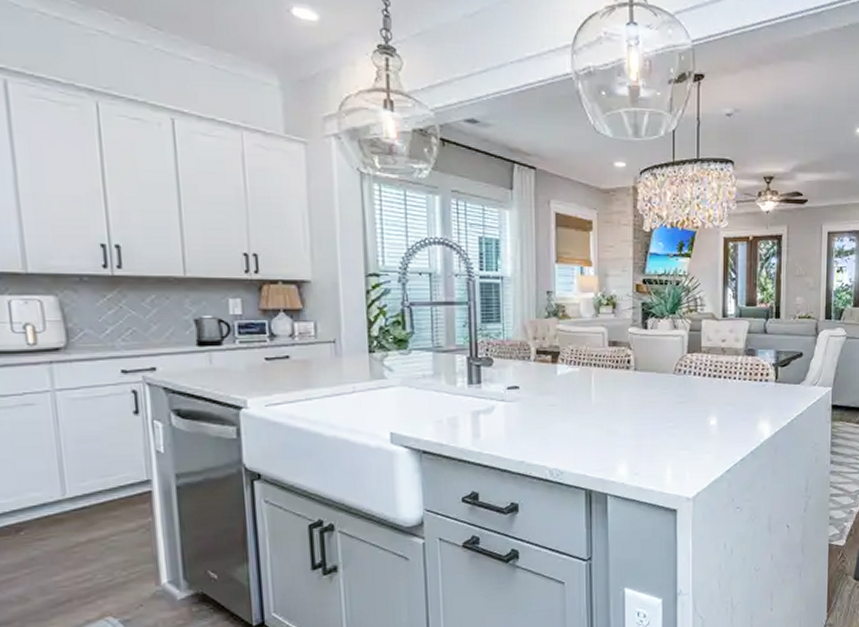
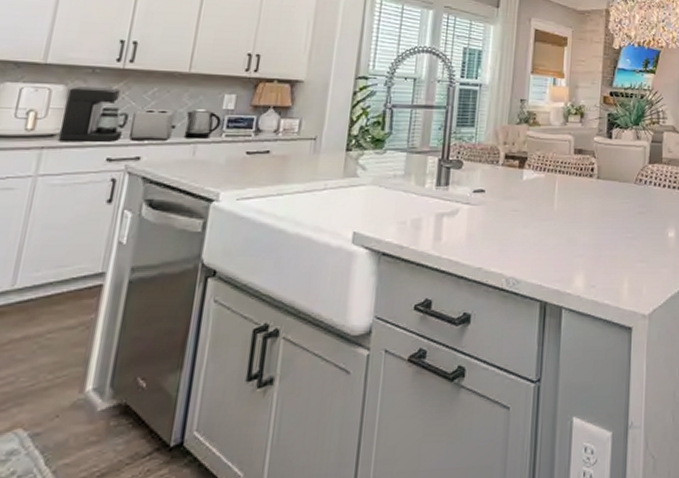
coffee maker: none [61,297,132,356] -> present [57,86,129,142]
toaster: none [137,316,186,352] -> present [129,107,177,142]

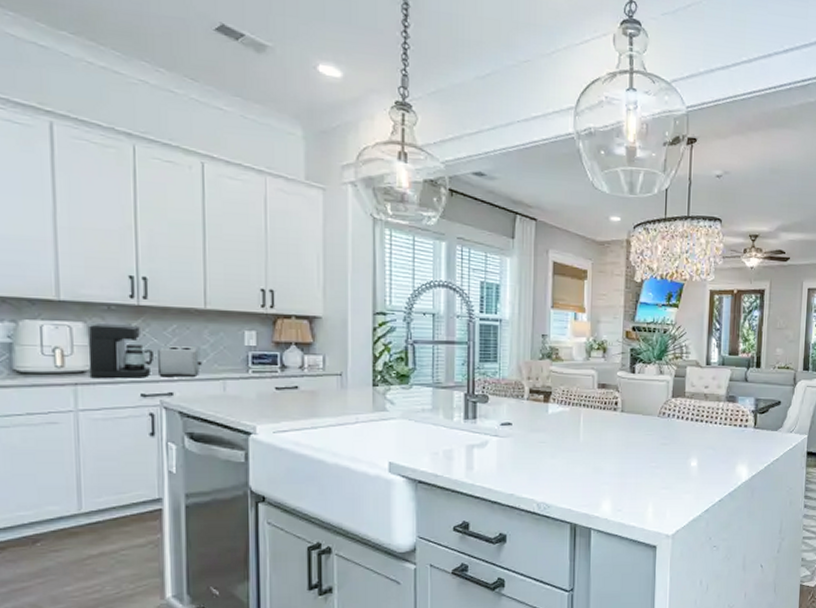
kettle: present [183,109,222,140] -> none [210,346,246,376]

